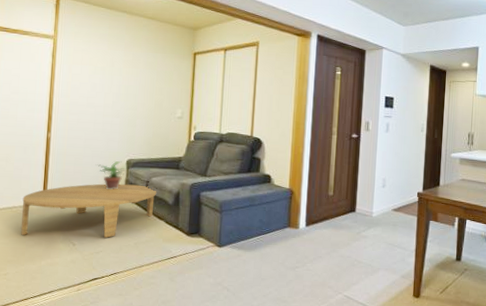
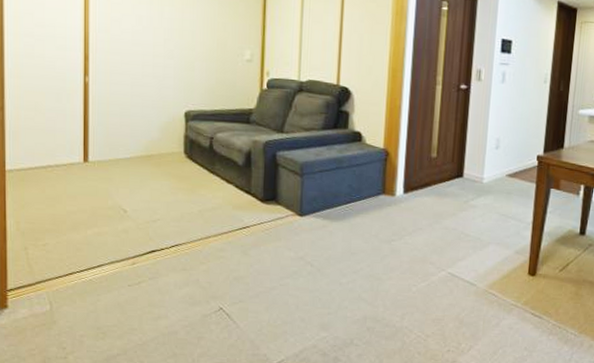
coffee table: present [20,183,157,238] -> none [59,139,224,204]
potted plant: present [96,161,126,190] -> none [147,113,184,147]

